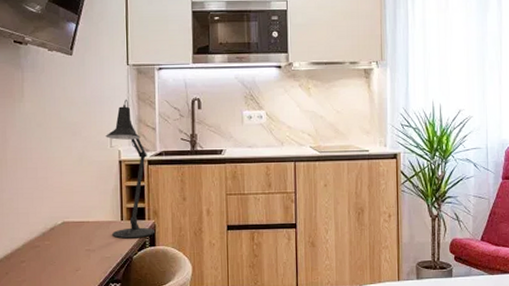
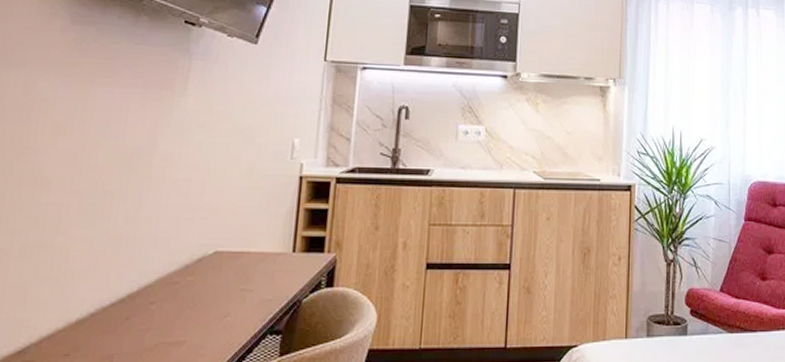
desk lamp: present [106,99,156,239] -> none [279,101,337,276]

